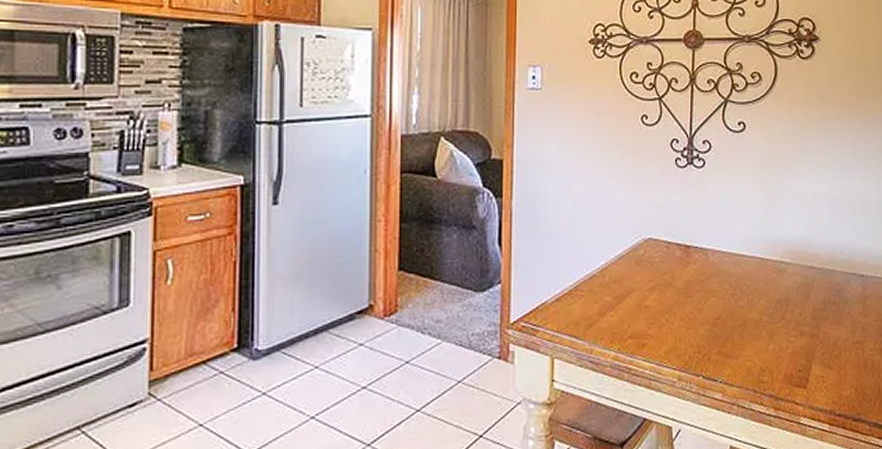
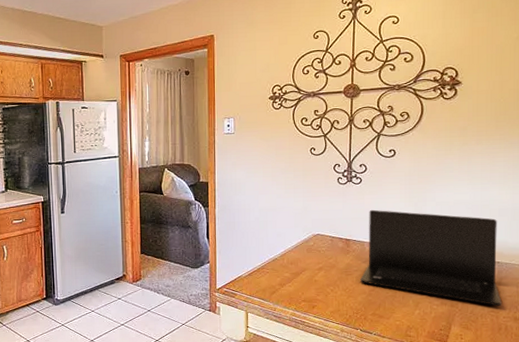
laptop: none [703,203,867,335] -> present [360,209,502,306]

